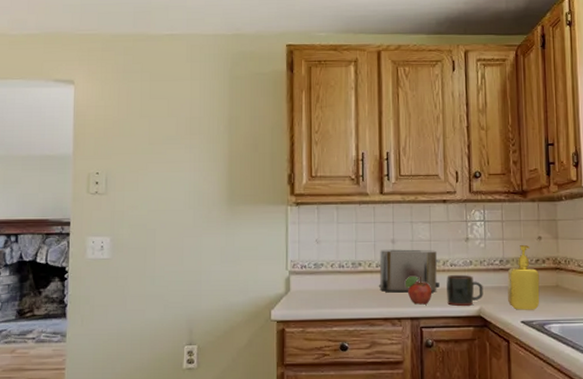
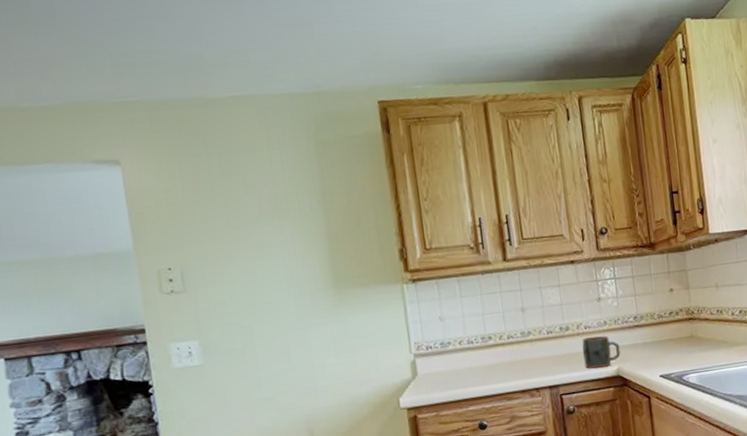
toaster: present [378,249,440,293] -> none [510,314,576,364]
fruit: present [406,276,432,305] -> none [540,342,569,373]
soap dispenser: present [507,244,540,310] -> none [642,298,677,365]

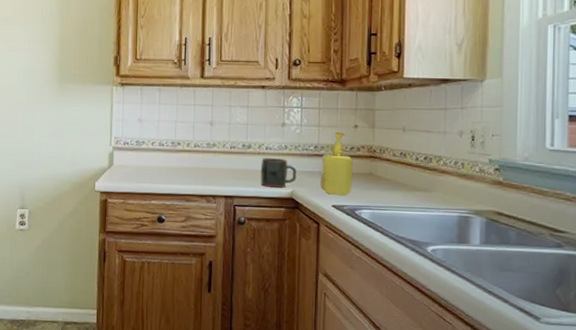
soap dispenser: none [642,298,677,365] -> present [320,132,353,195]

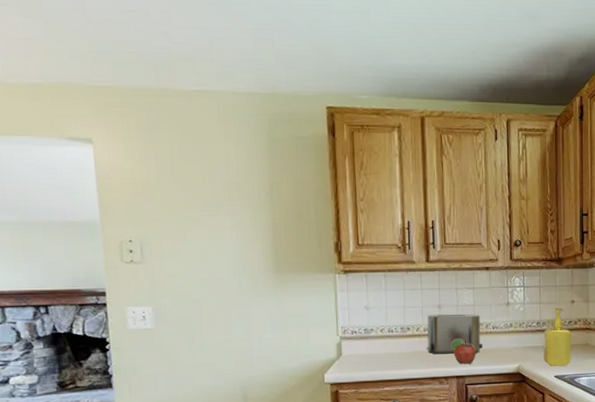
toaster: none [195,131,256,174] -> present [426,313,483,355]
fruit: none [222,157,247,185] -> present [451,338,476,365]
mug: present [261,157,297,188] -> none [489,336,522,364]

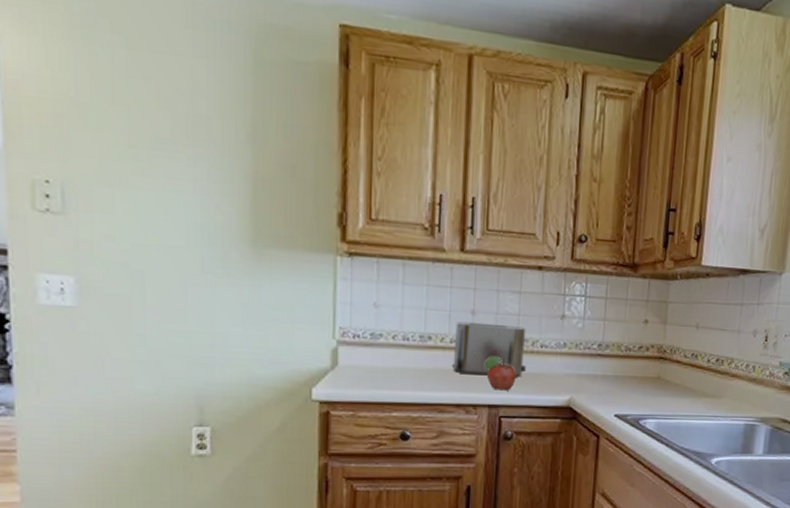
soap dispenser: present [543,307,571,366] -> none [603,327,641,403]

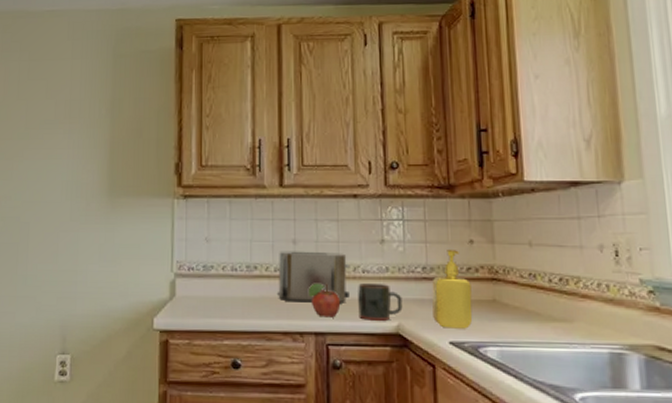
mug: none [533,357,577,395] -> present [358,282,403,321]
soap dispenser: none [603,327,641,403] -> present [432,249,473,329]

